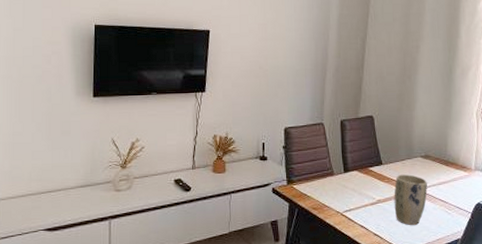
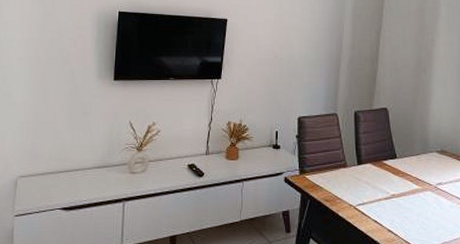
plant pot: present [394,174,428,225] -> none [408,170,444,223]

